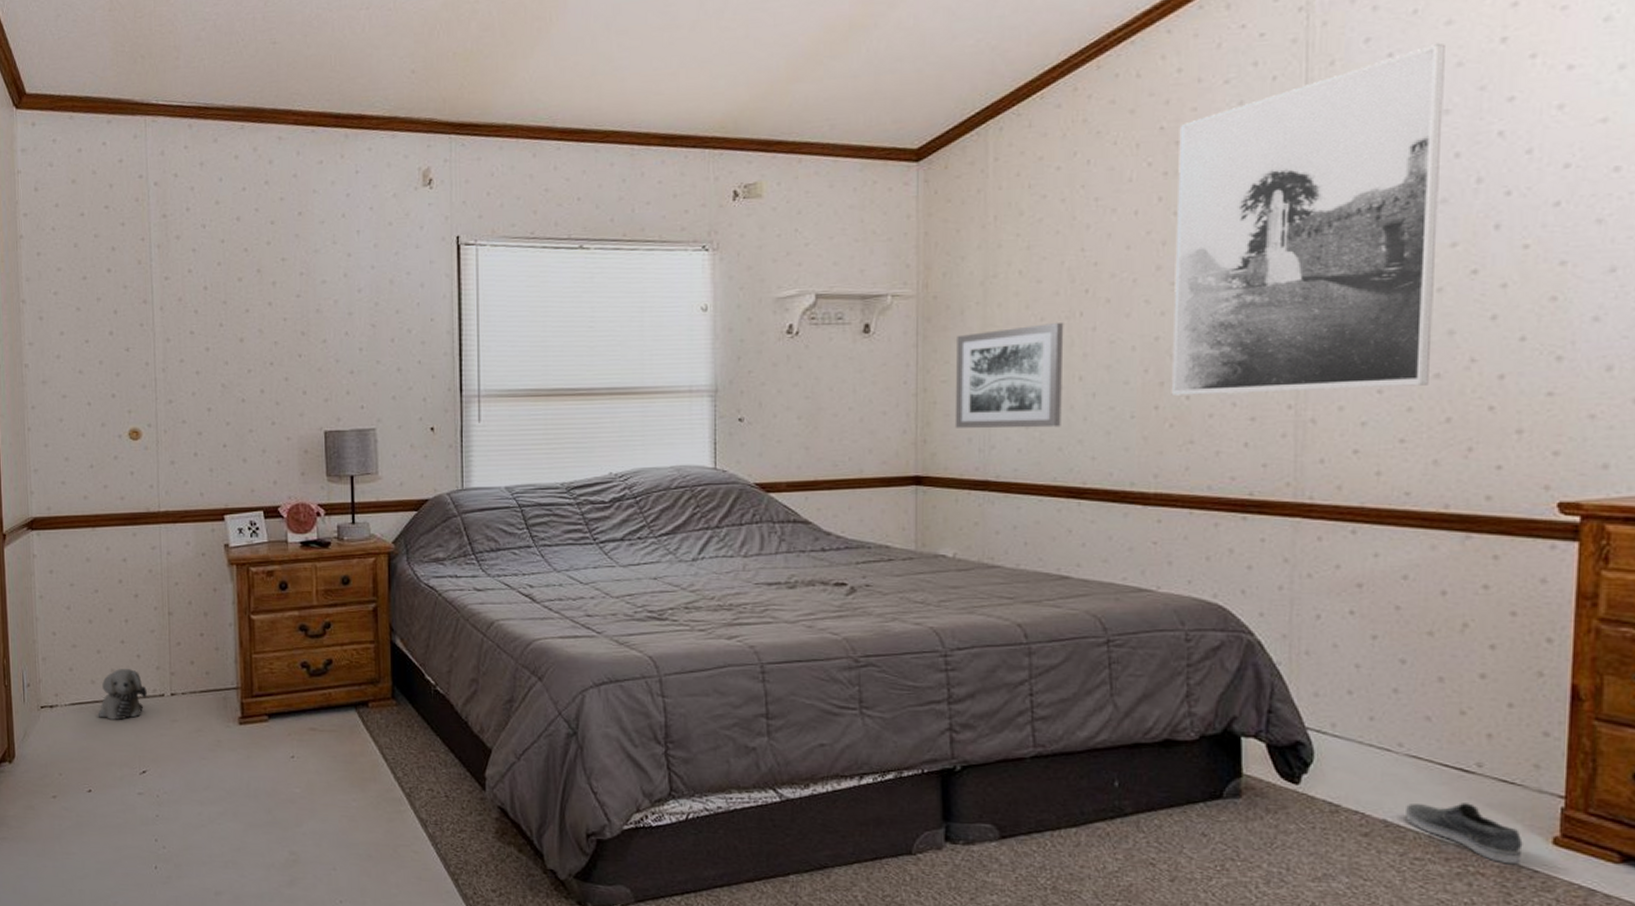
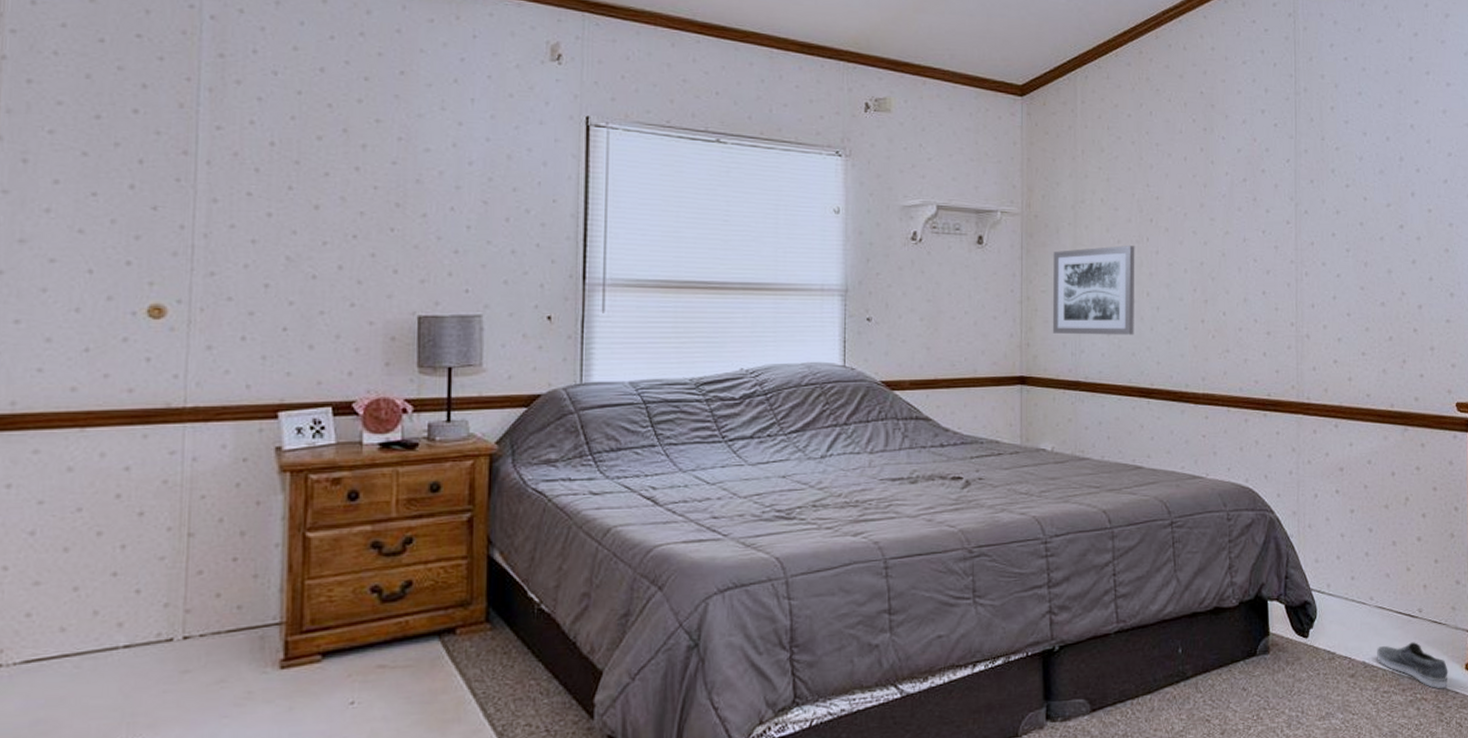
plush toy: present [98,669,147,720] -> none [66,609,147,678]
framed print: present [1171,42,1445,397] -> none [1212,54,1378,313]

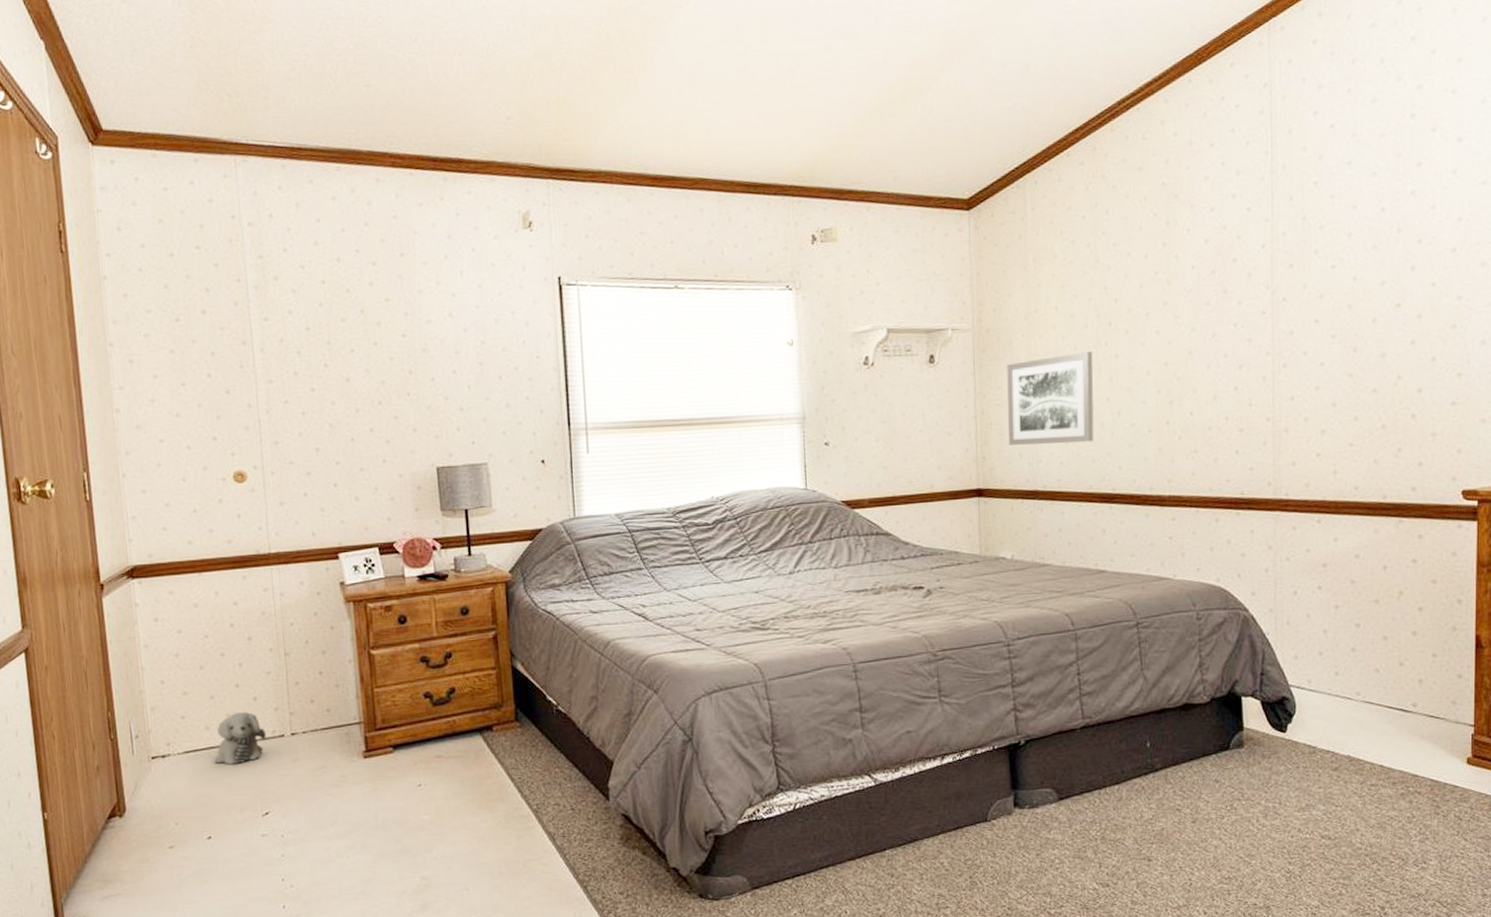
plush toy: none [66,609,147,678] -> present [214,712,266,764]
shoe: present [1377,642,1448,689] -> none [1364,736,1446,783]

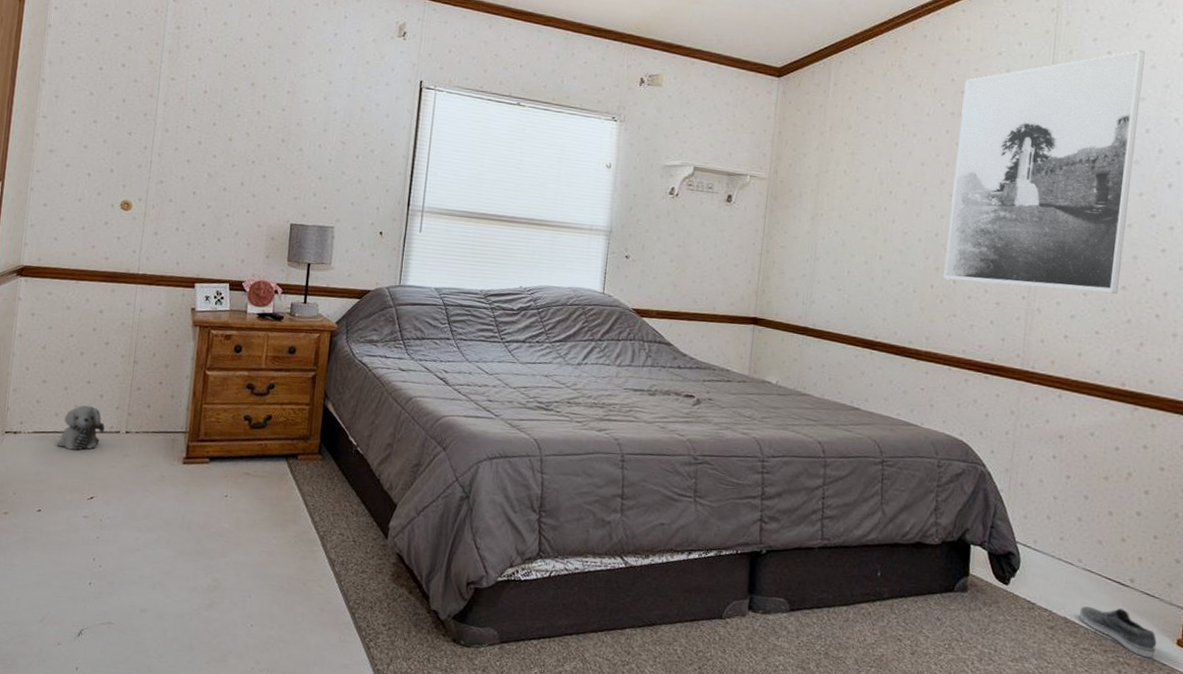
wall art: present [1007,352,1094,446] -> none [786,212,873,293]
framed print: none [1177,117,1372,413] -> present [943,49,1145,294]
shoe: none [1364,736,1446,783] -> present [1079,606,1157,659]

